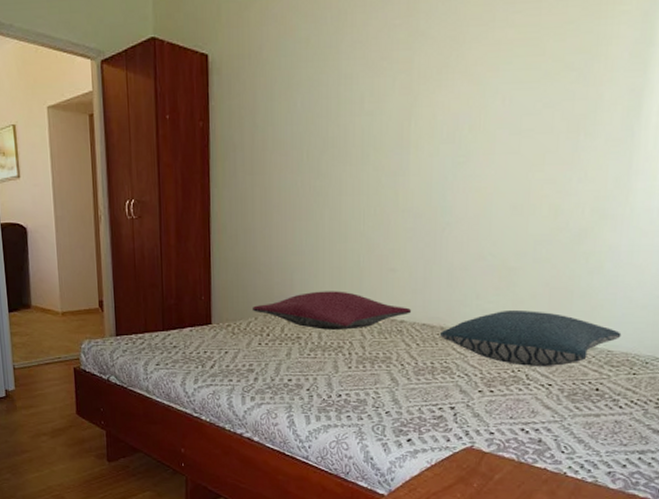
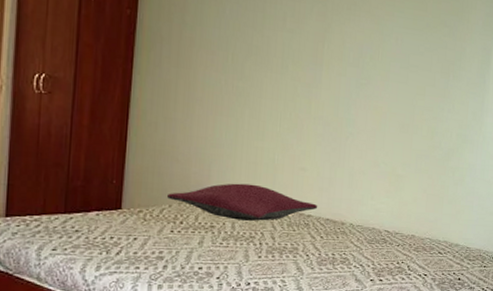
pillow: present [439,311,622,367] -> none [340,211,476,260]

